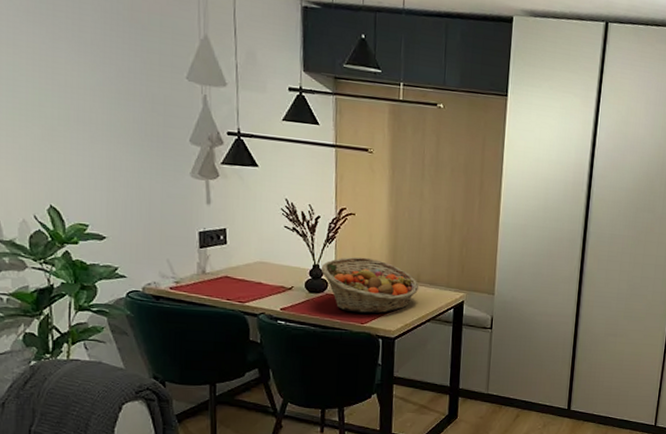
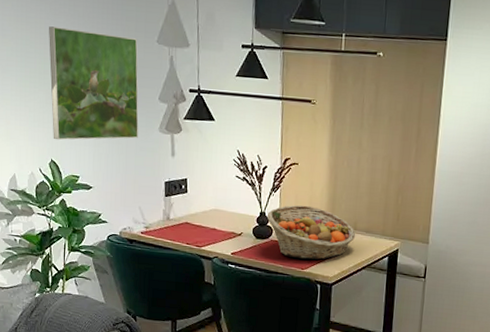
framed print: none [45,52,165,184] -> present [49,26,139,141]

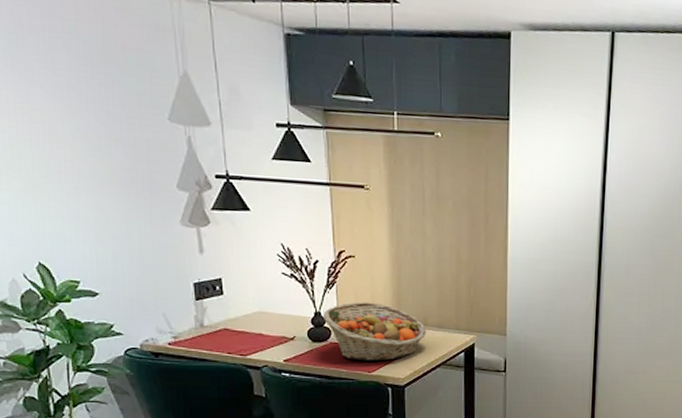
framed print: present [49,26,139,141] -> none [20,99,154,239]

